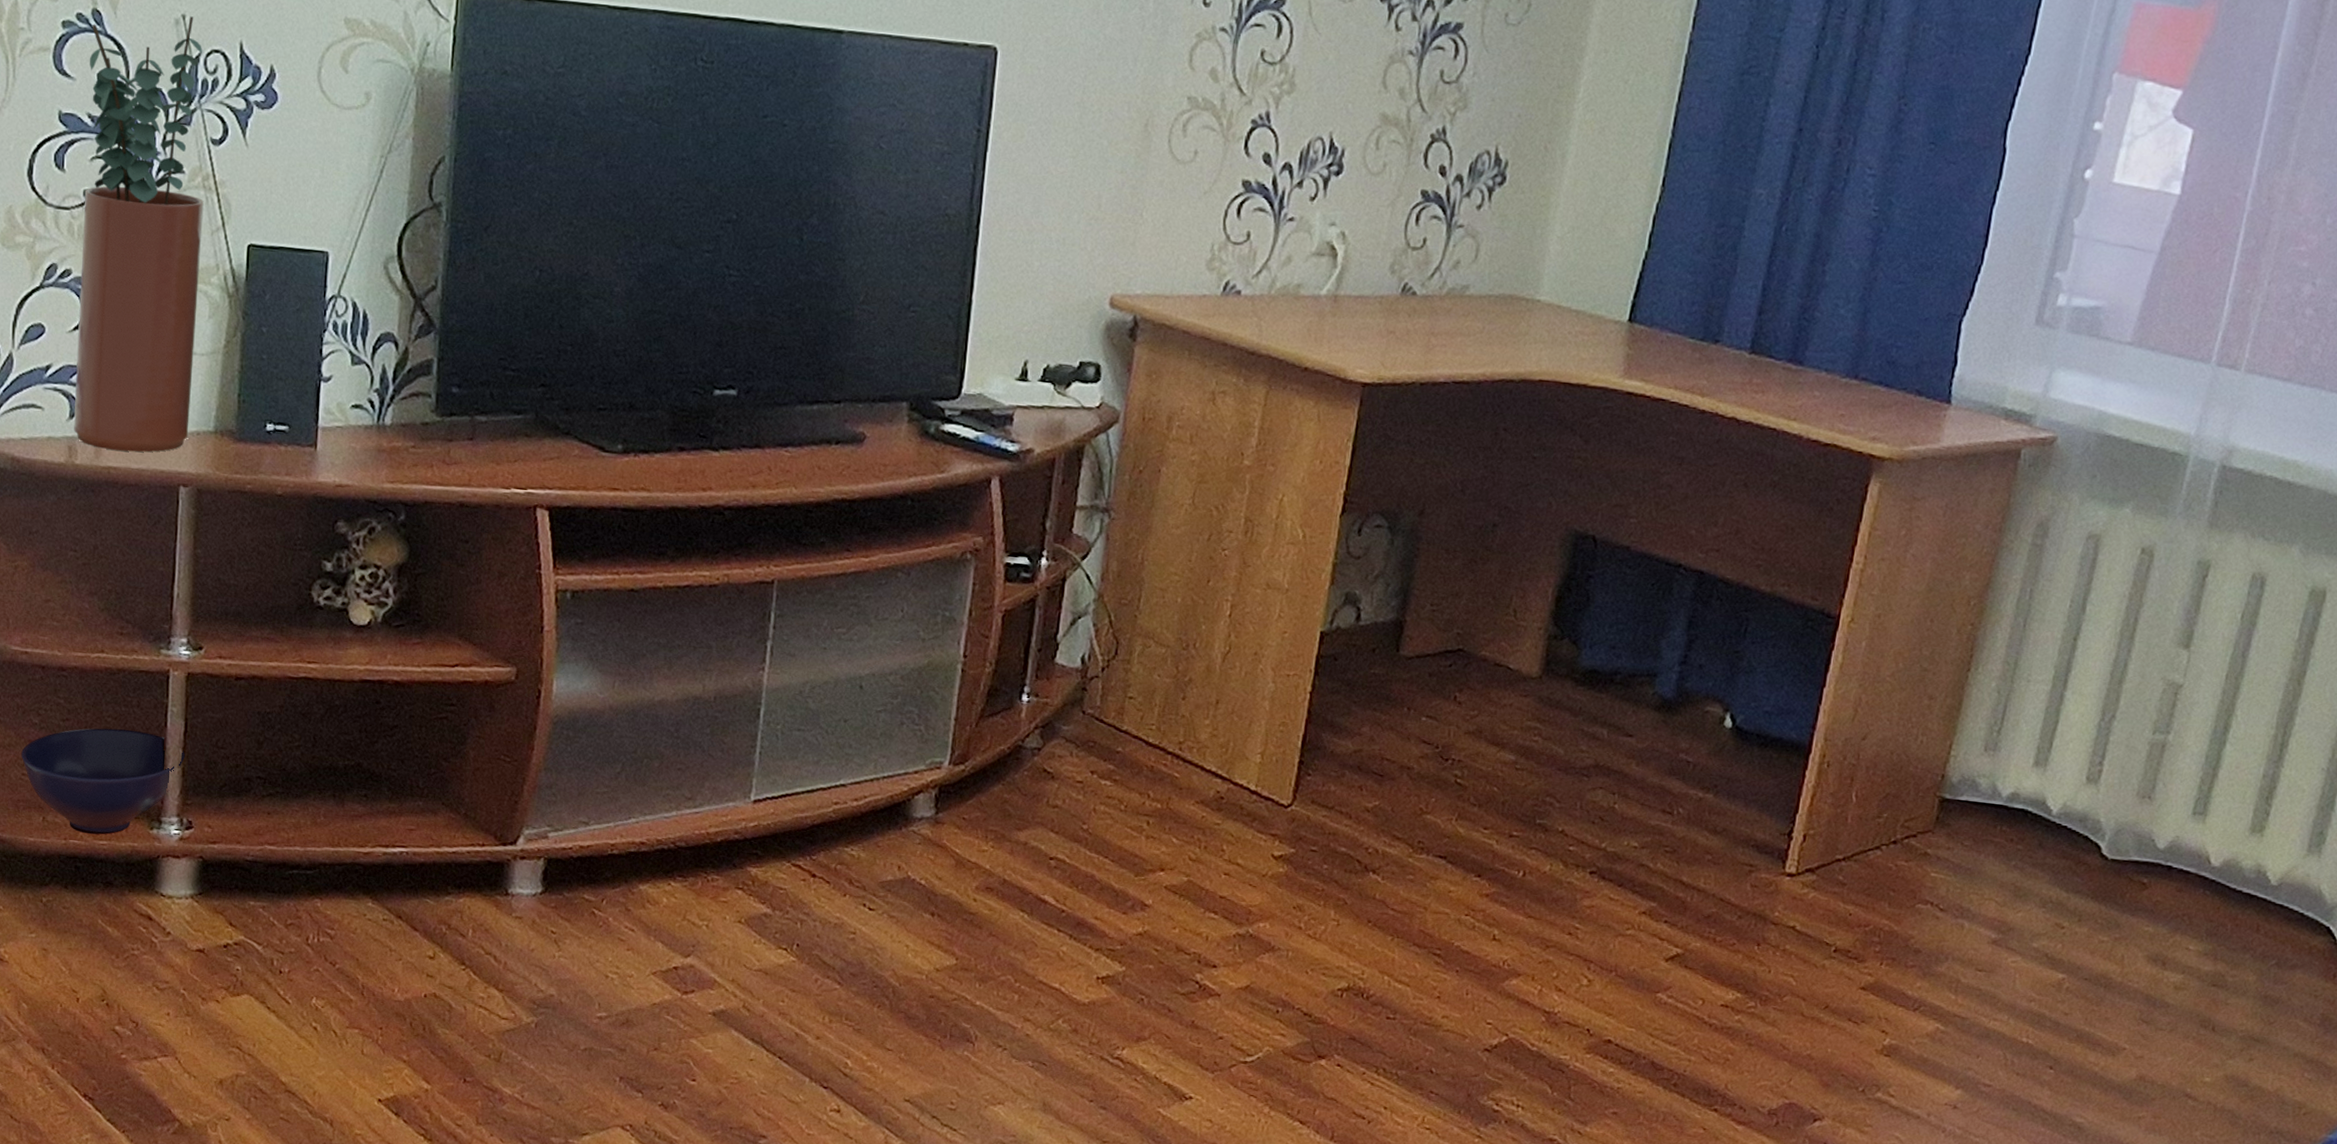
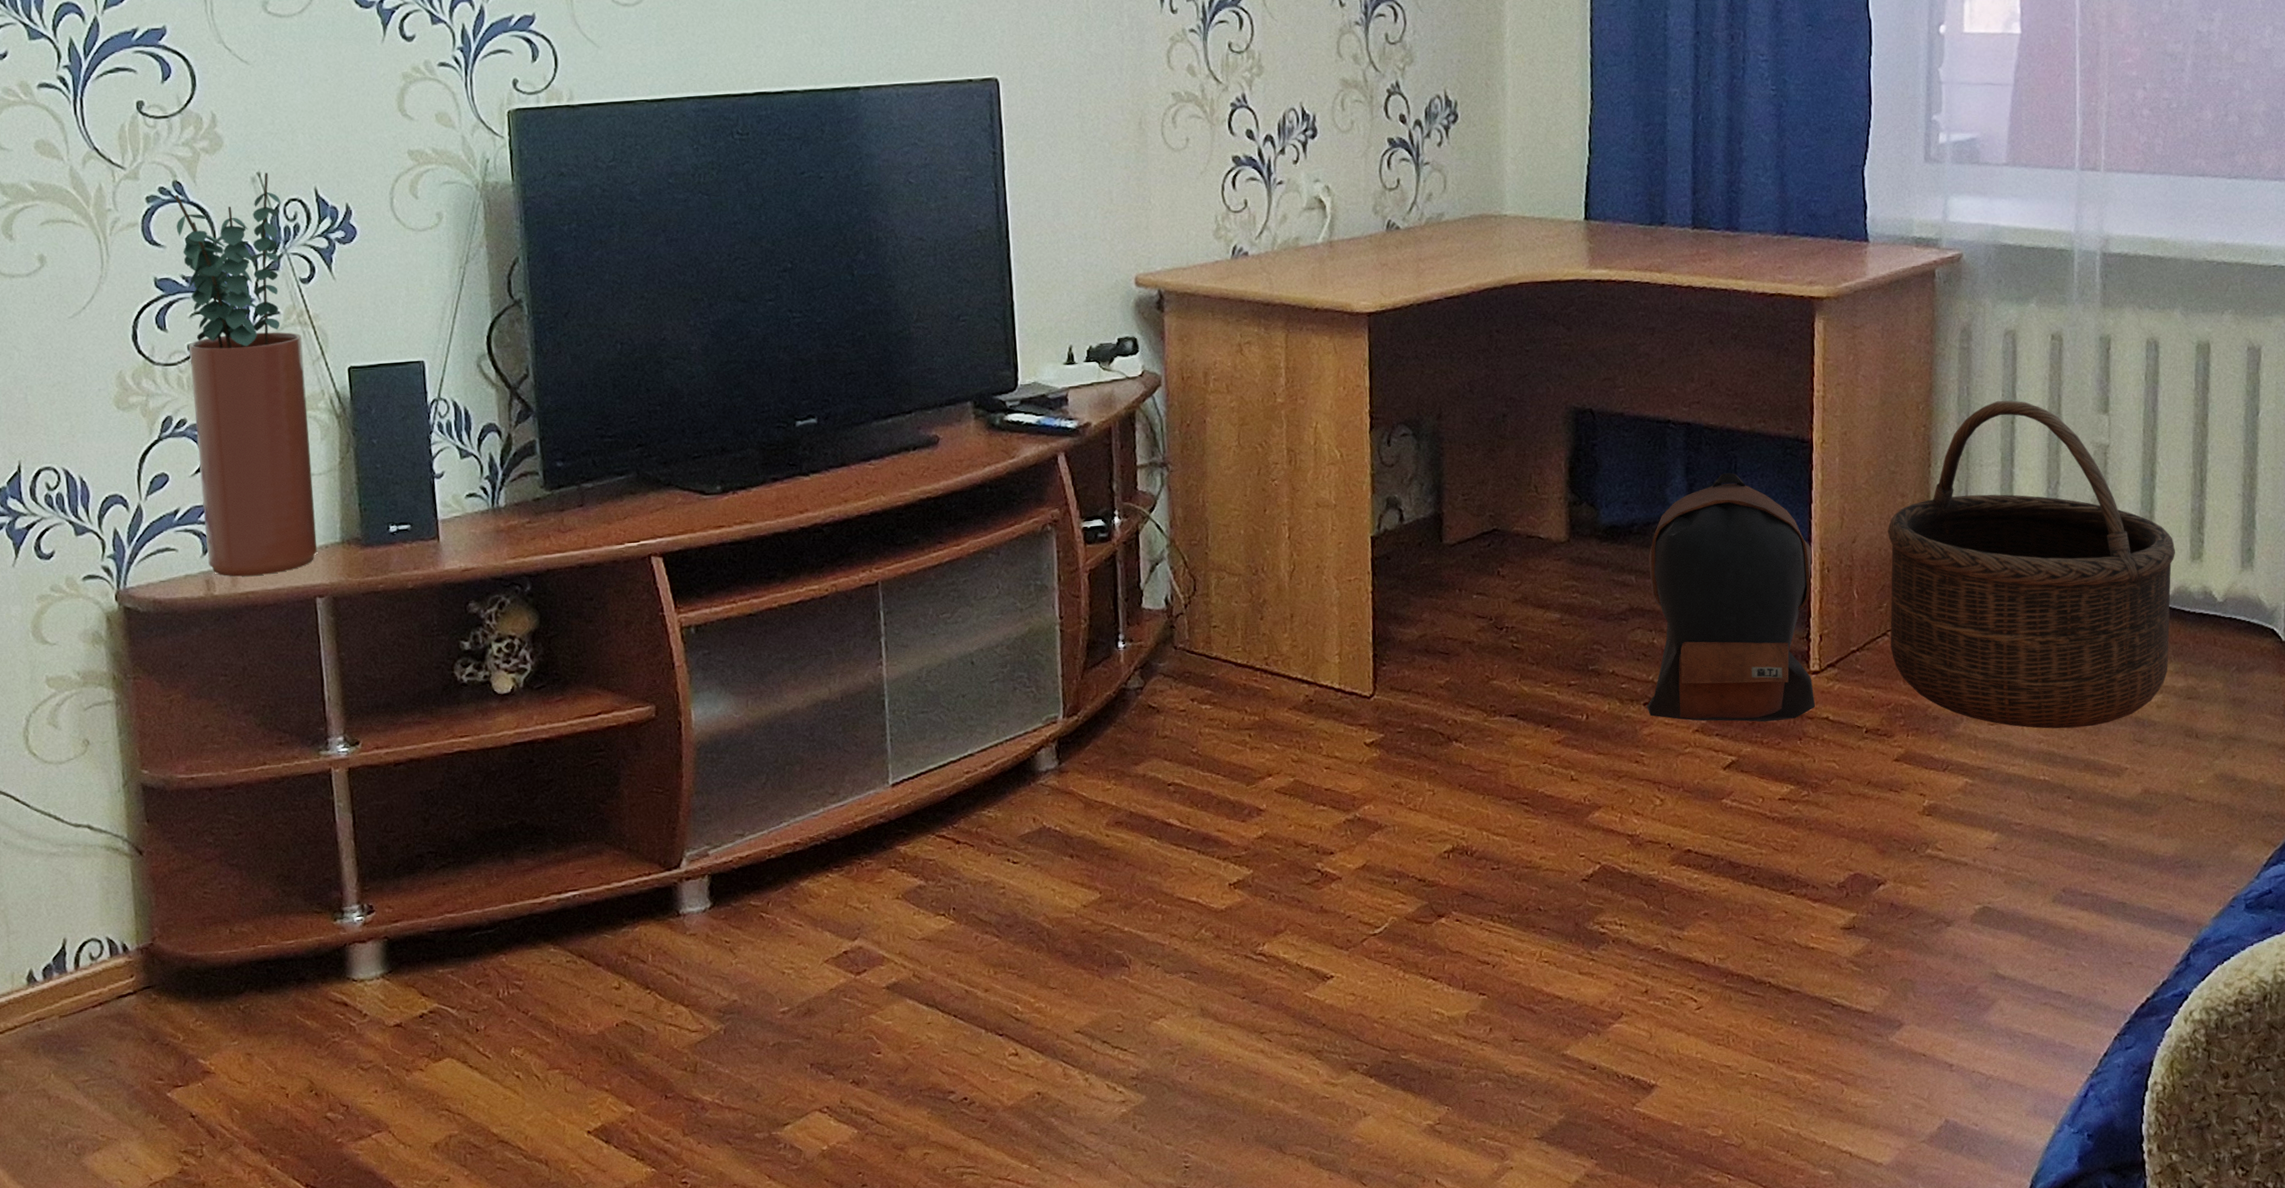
bowl: present [21,728,185,835] -> none [200,831,357,937]
backpack: none [1592,635,1814,921] -> present [1647,473,1816,722]
basket: none [1881,611,2235,995] -> present [1888,400,2175,729]

